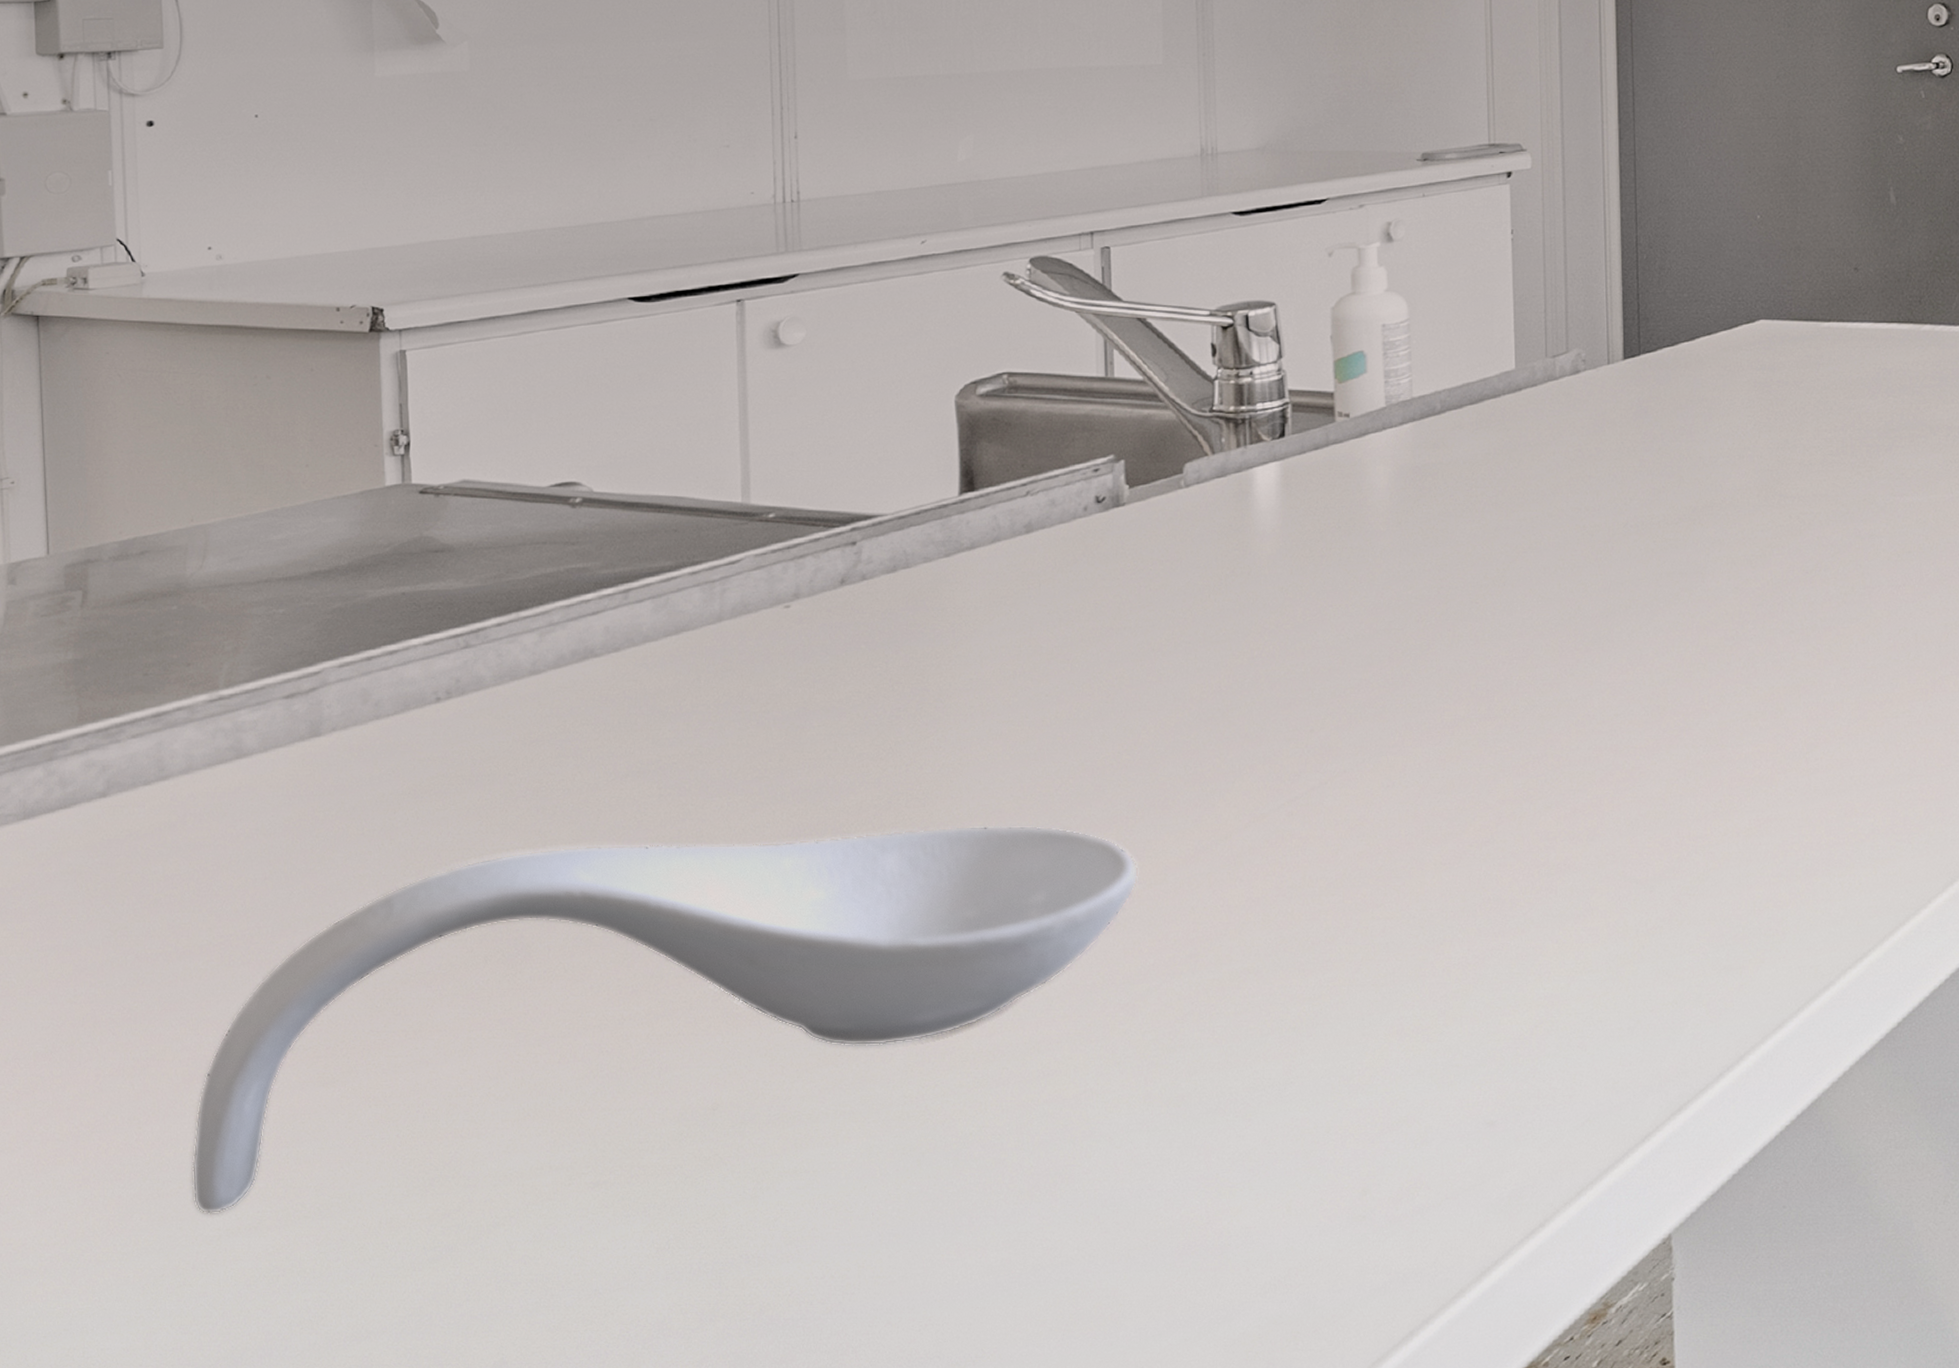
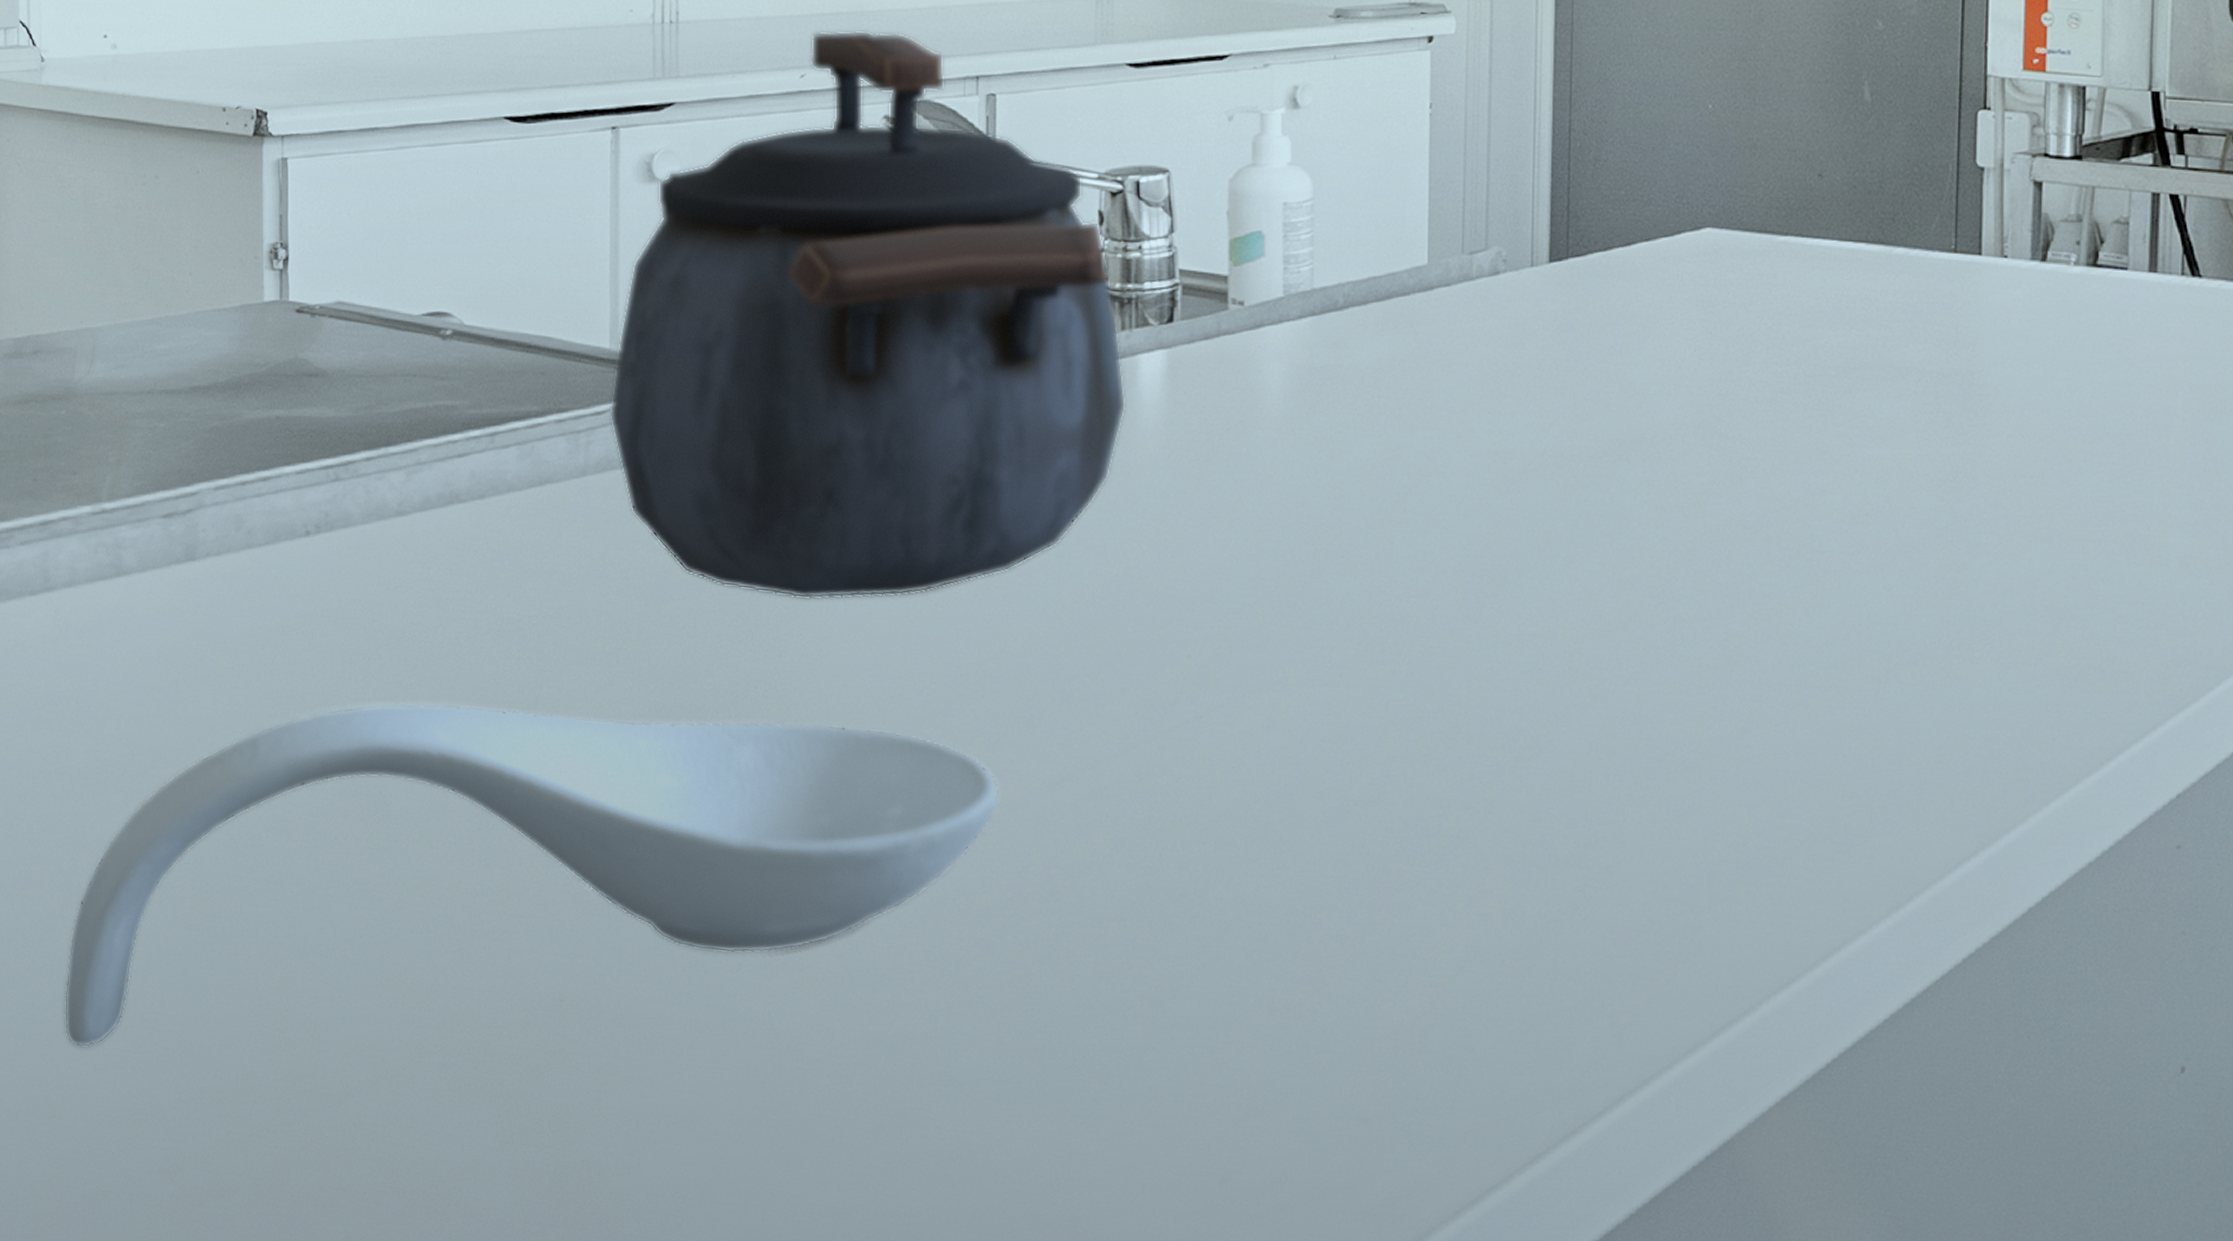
kettle: none [743,197,1244,714] -> present [610,30,1126,600]

